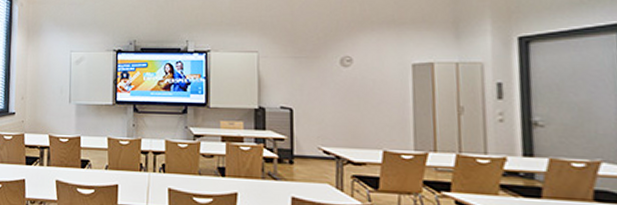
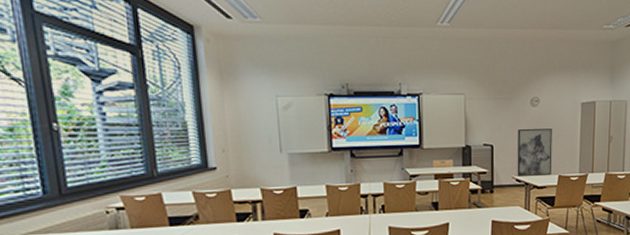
wall art: none [323,92,373,149] -> present [517,129,552,176]

